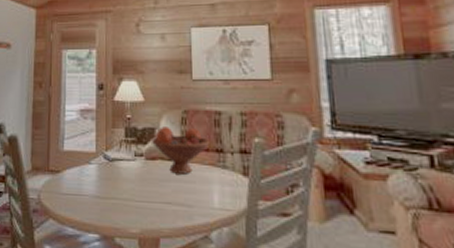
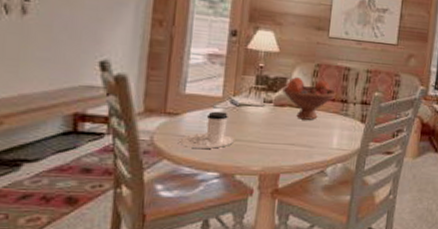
coffee cup: none [62,167,112,208] -> present [179,111,235,149]

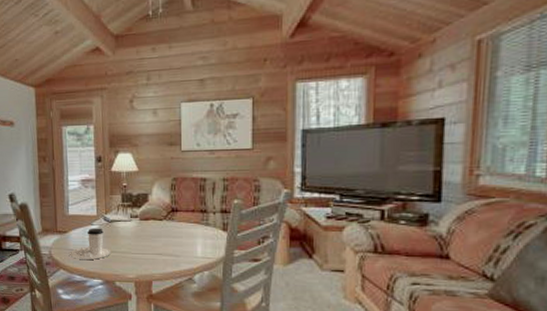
fruit bowl: present [282,77,337,120] -> none [145,192,196,231]

